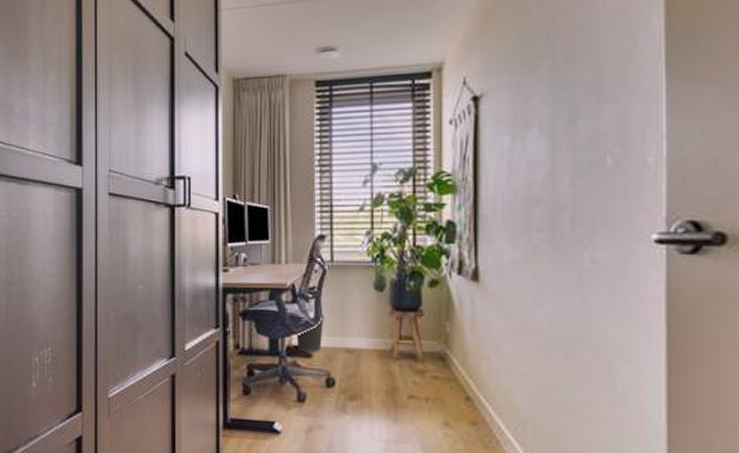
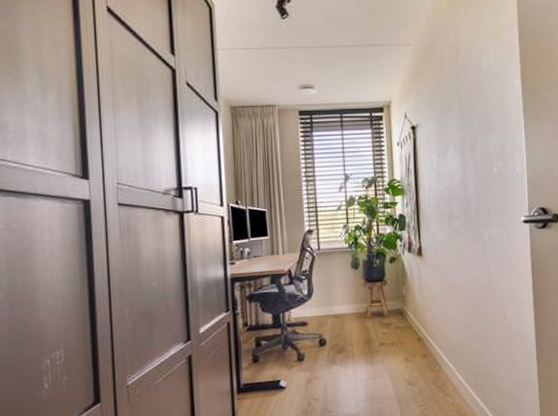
wastebasket: present [296,313,325,352] -> none [294,290,316,322]

